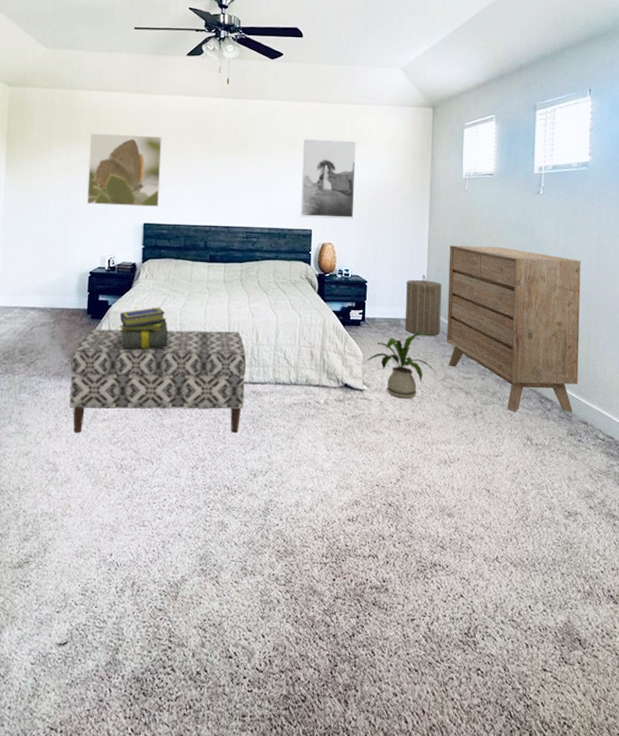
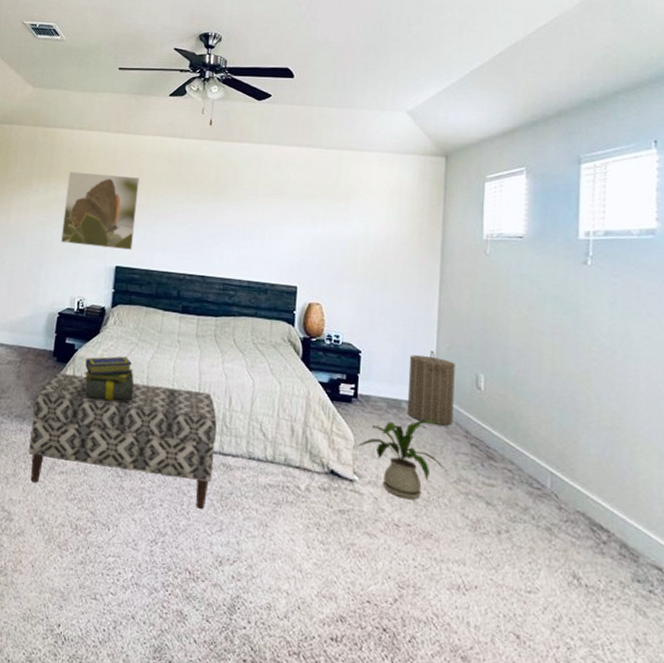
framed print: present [300,138,356,219] -> none [284,186,352,278]
dresser: present [447,245,581,413] -> none [461,318,648,552]

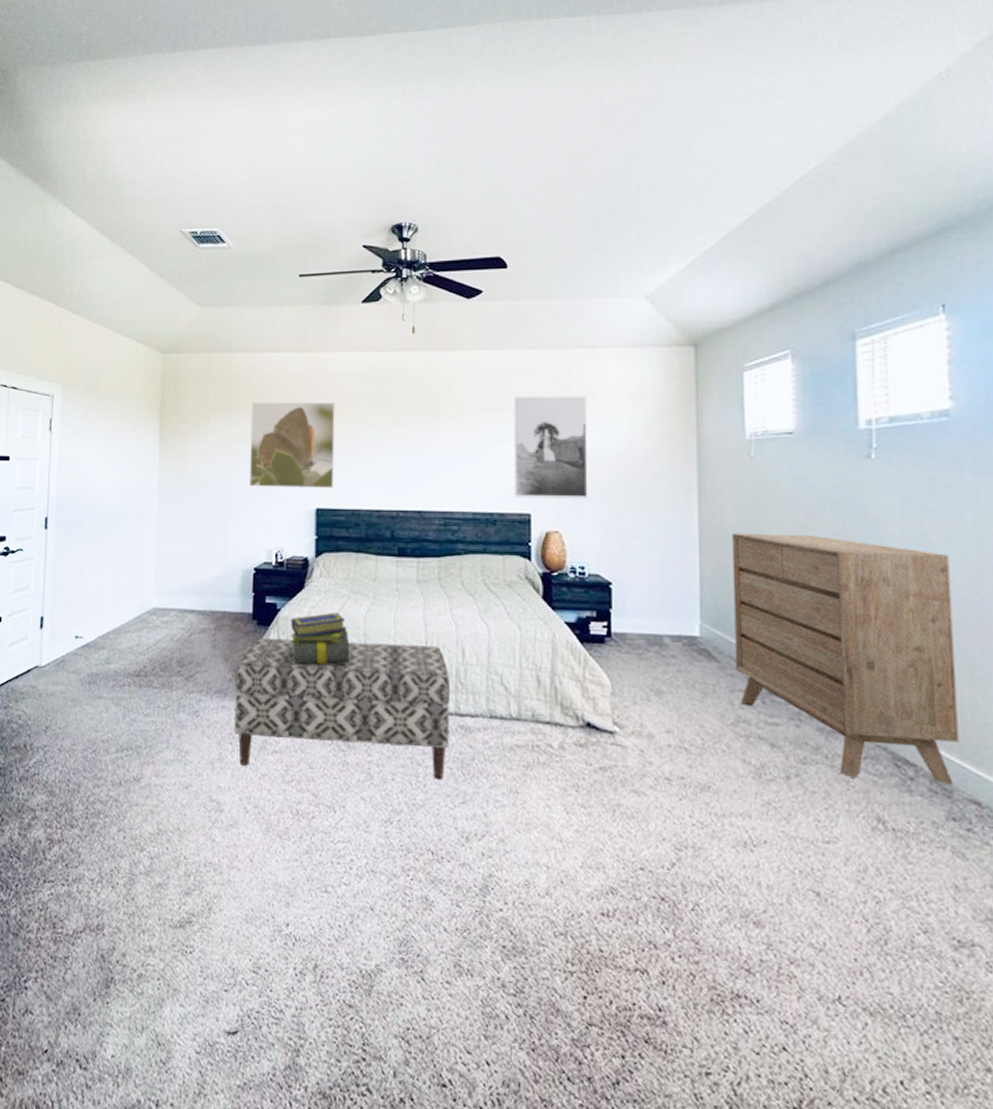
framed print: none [284,186,352,278] -> present [513,395,588,499]
house plant: present [358,419,447,500] -> none [616,656,722,749]
laundry hamper: present [407,350,455,426] -> none [668,575,725,660]
dresser: none [461,318,648,552] -> present [731,534,959,786]

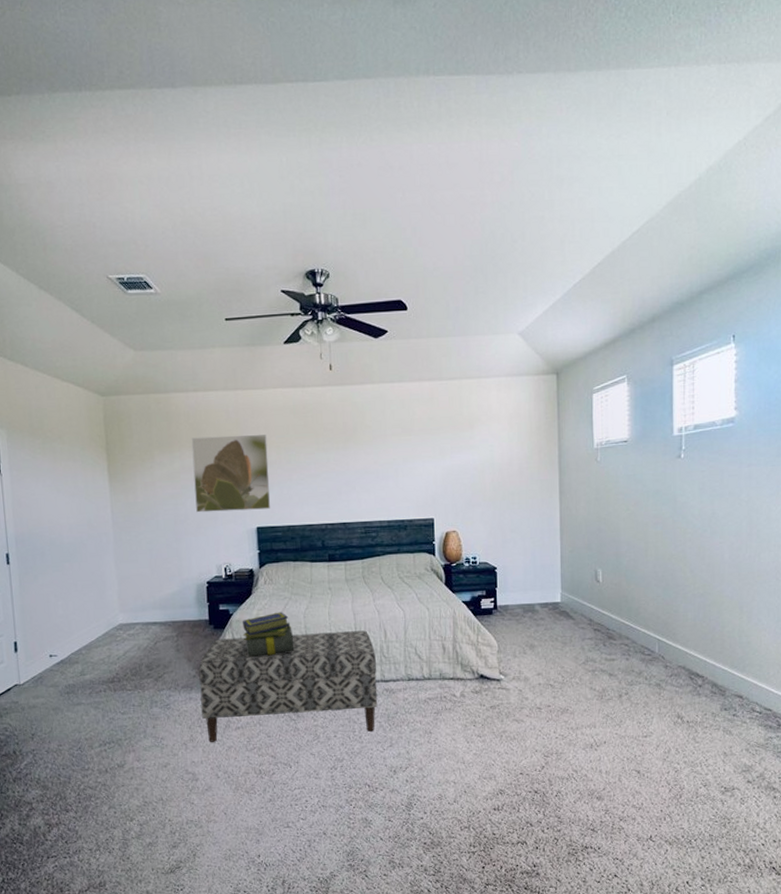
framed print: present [513,395,588,499] -> none [417,419,478,506]
dresser: present [731,534,959,786] -> none [583,519,731,690]

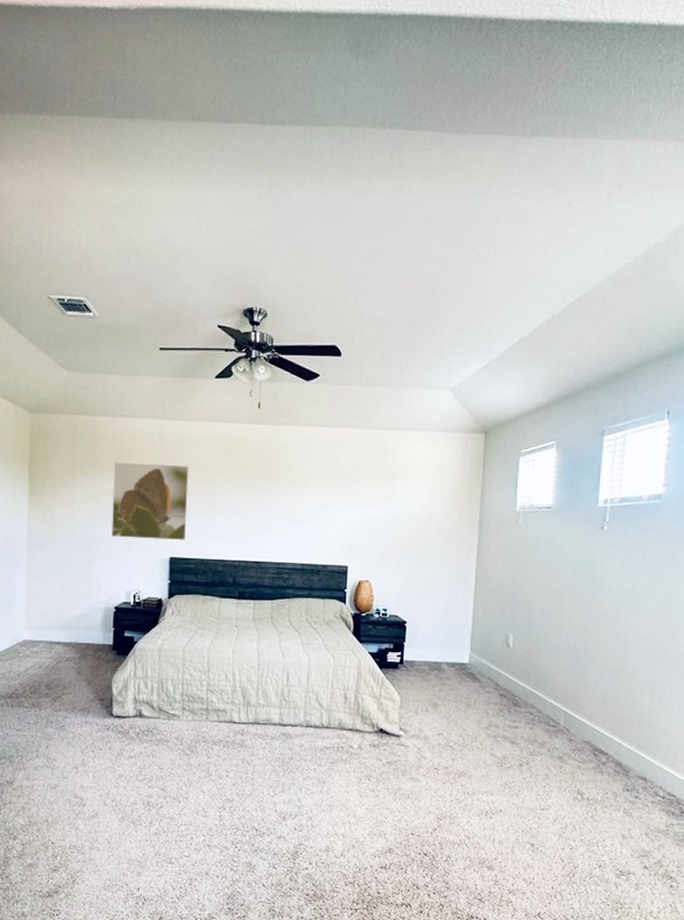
bench: present [198,630,378,742] -> none [96,665,277,775]
stack of books: present [242,612,295,658] -> none [145,644,196,688]

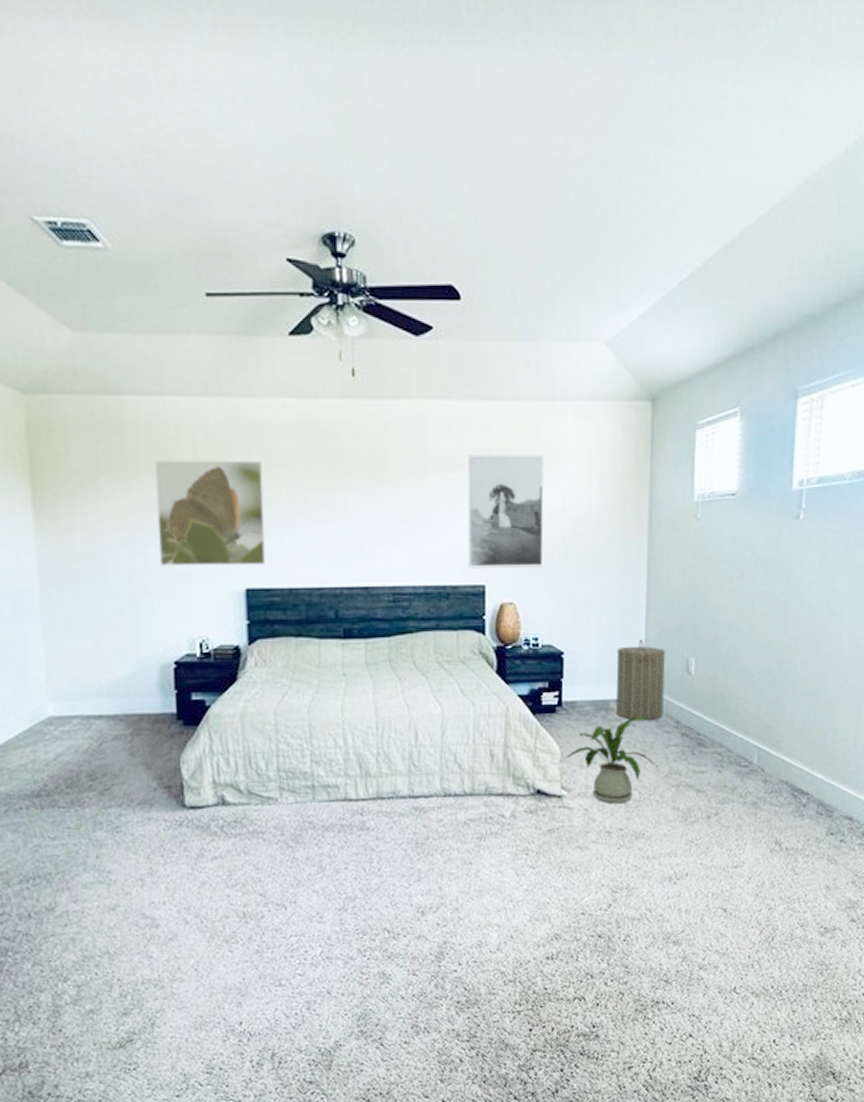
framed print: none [336,468,398,555] -> present [467,454,544,569]
house plant: none [403,678,479,747] -> present [565,717,658,804]
laundry hamper: none [446,616,489,681] -> present [615,639,665,720]

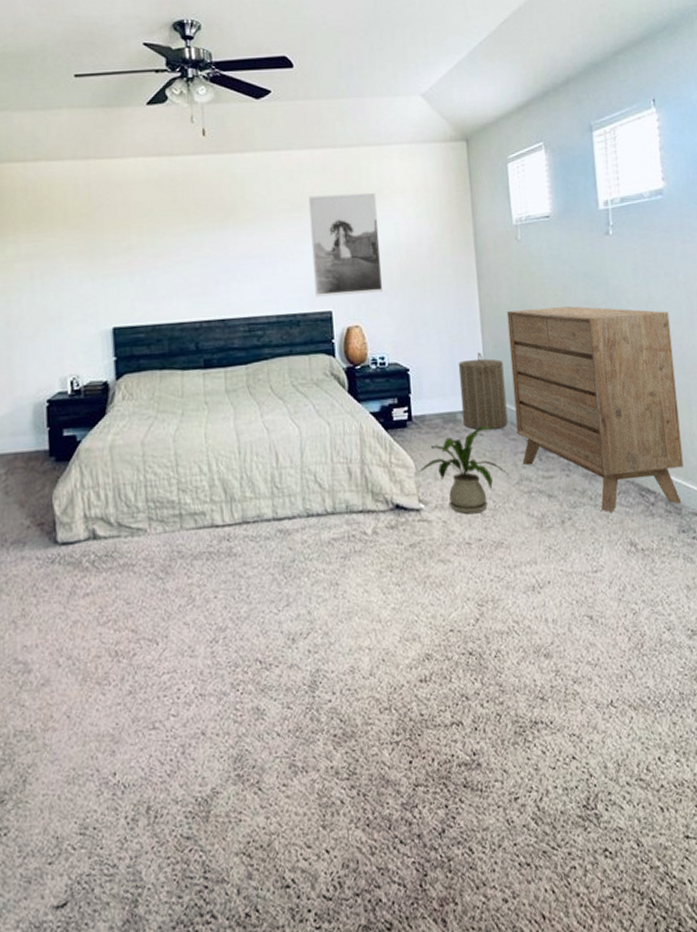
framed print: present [154,460,266,566] -> none [29,213,131,312]
dresser: none [672,595,852,810] -> present [506,306,684,512]

